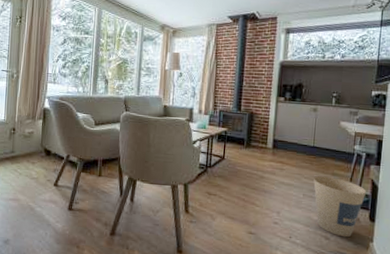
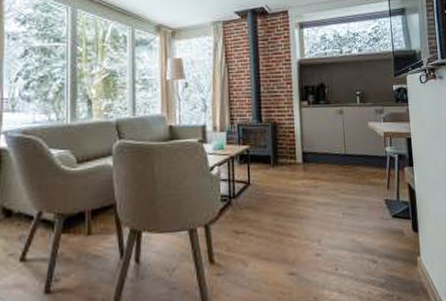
trash can: present [313,175,367,238] -> none [351,187,406,257]

